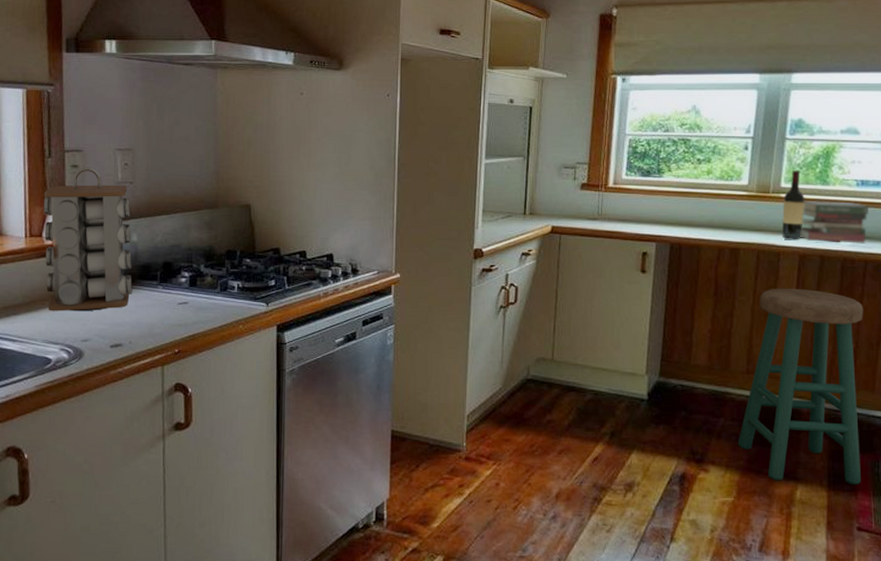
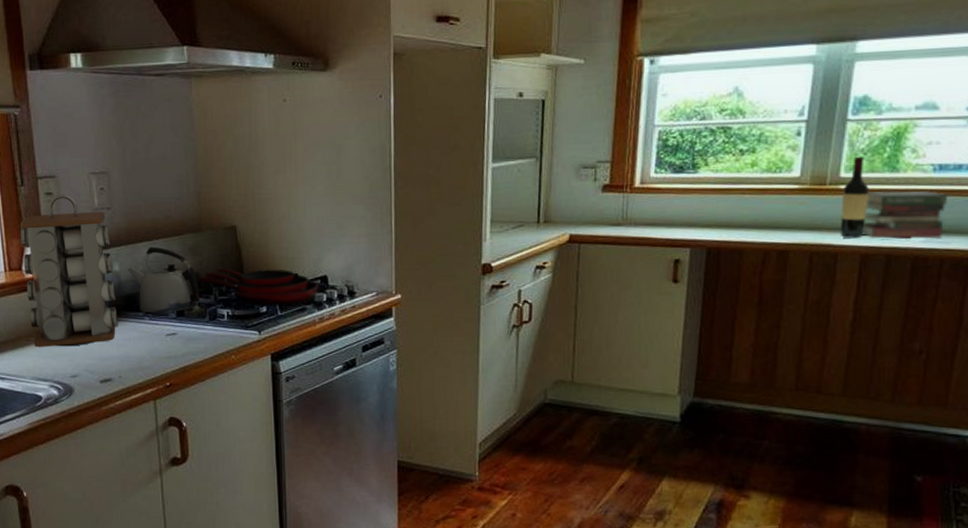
kettle: none [144,220,213,286] -> present [127,246,200,316]
frying pan: none [211,243,324,280] -> present [197,268,319,306]
stool: present [737,288,864,485] -> none [783,293,937,509]

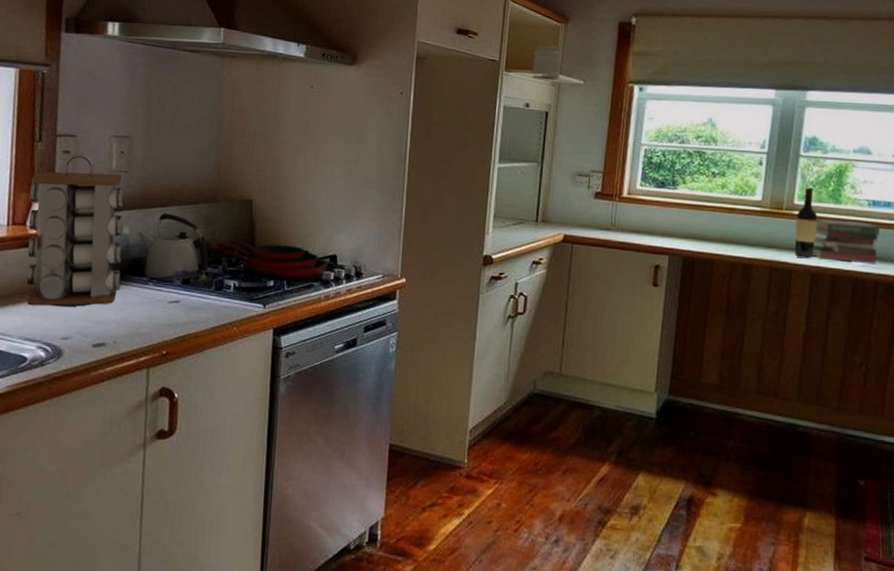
jar: none [523,17,557,65] -> present [531,40,562,81]

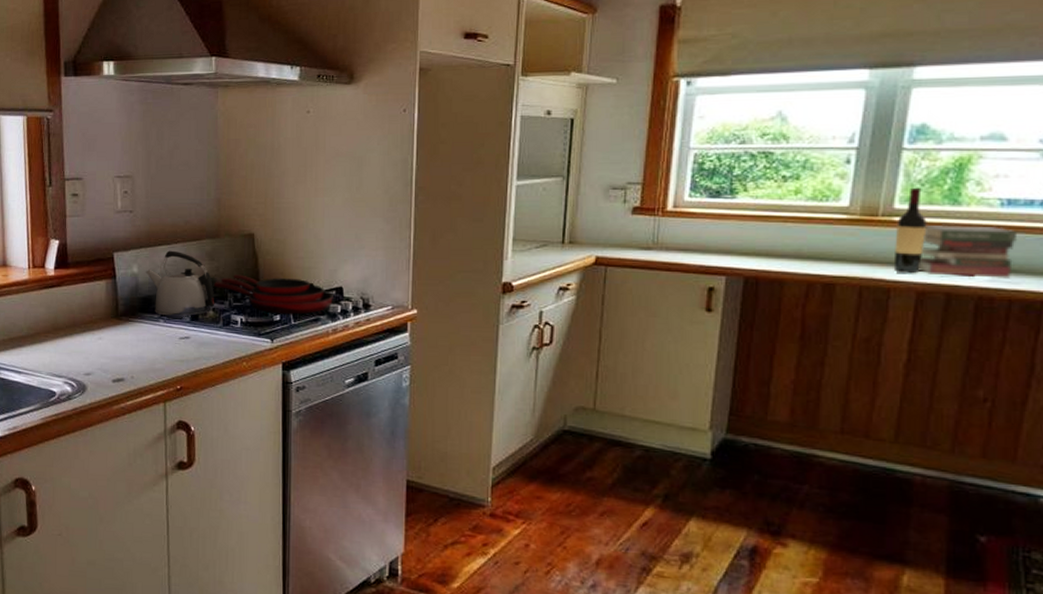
spice rack: present [26,153,124,307] -> none [45,196,134,345]
jar: present [531,40,562,81] -> none [553,36,589,83]

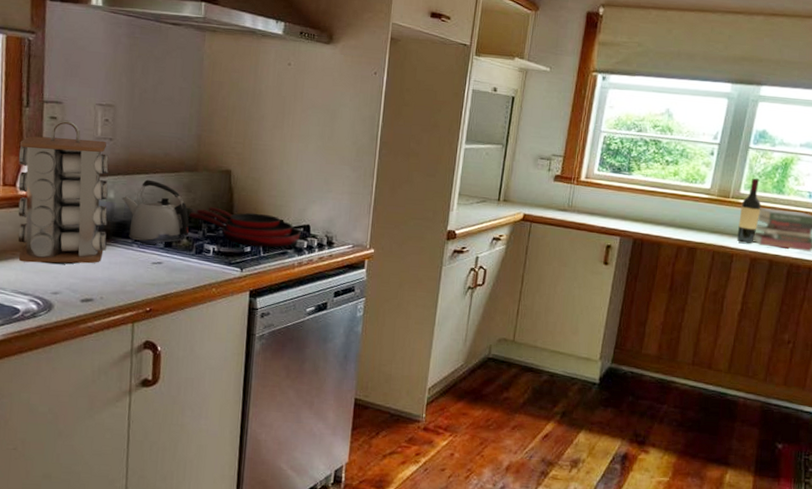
spice rack: none [45,196,134,345] -> present [17,120,109,265]

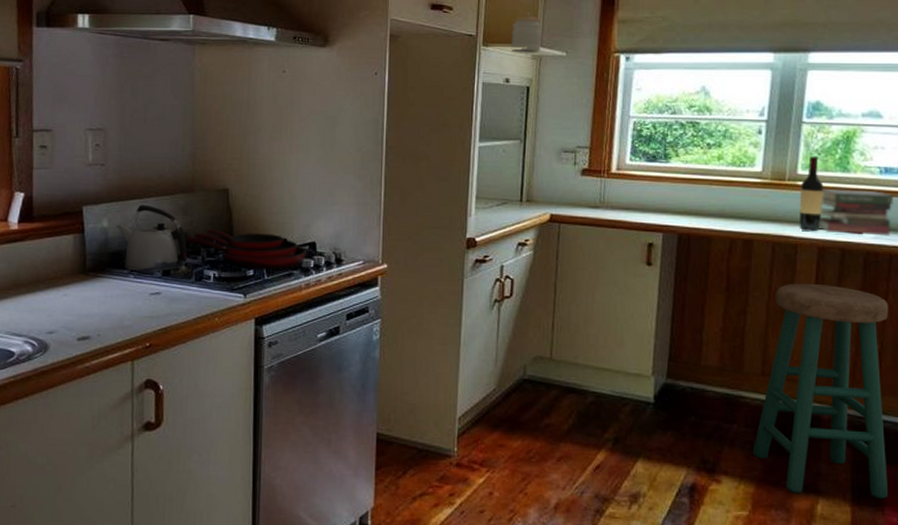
spice rack: present [17,120,109,265] -> none [9,148,102,302]
jar: none [500,27,530,67] -> present [510,12,542,54]
stool: none [677,287,803,472] -> present [752,283,889,499]

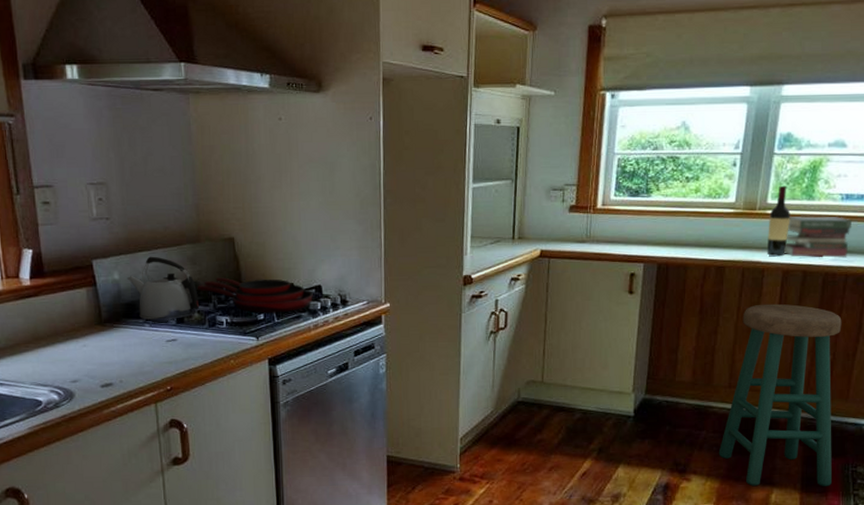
jar: present [510,12,542,54] -> none [501,51,531,95]

